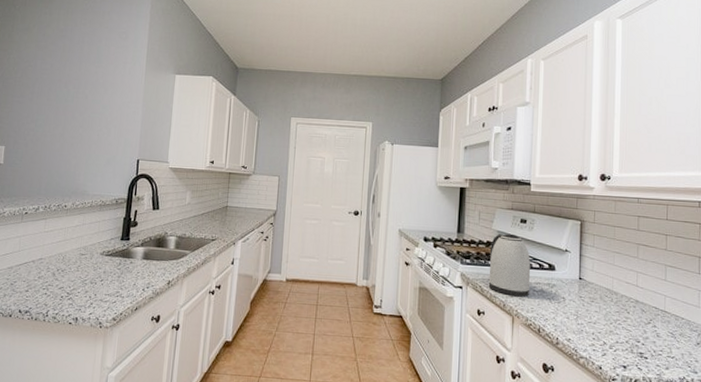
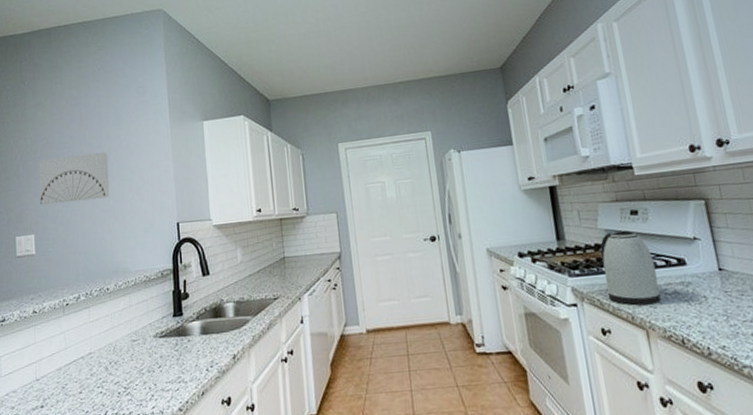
wall art: none [14,80,84,126] -> present [39,152,110,206]

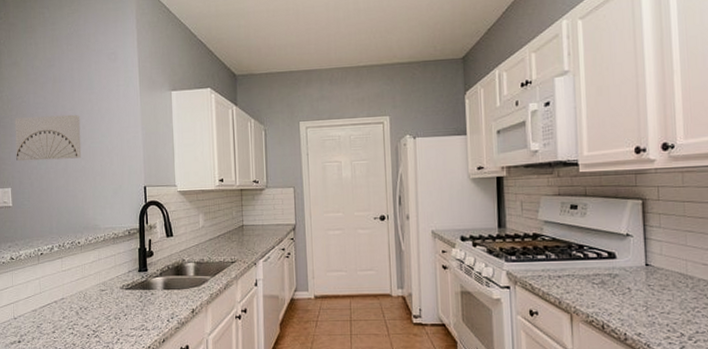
kettle: present [600,231,661,306] -> none [537,223,589,292]

